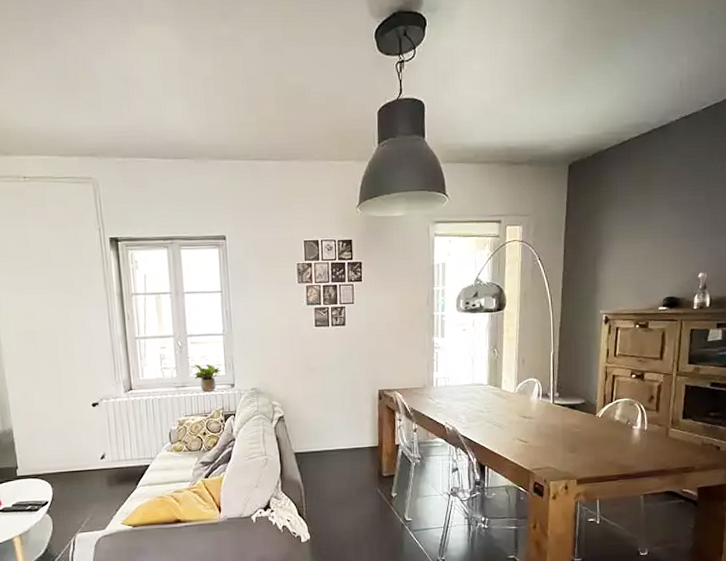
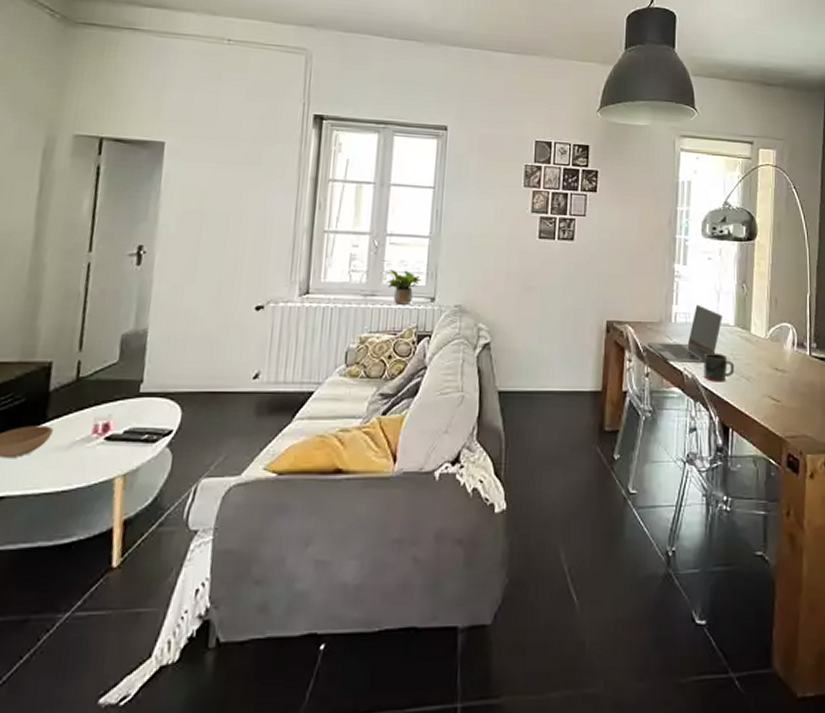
laptop: none [413,369,477,419] -> present [647,304,722,363]
mug: none [462,408,489,431] -> present [704,352,735,382]

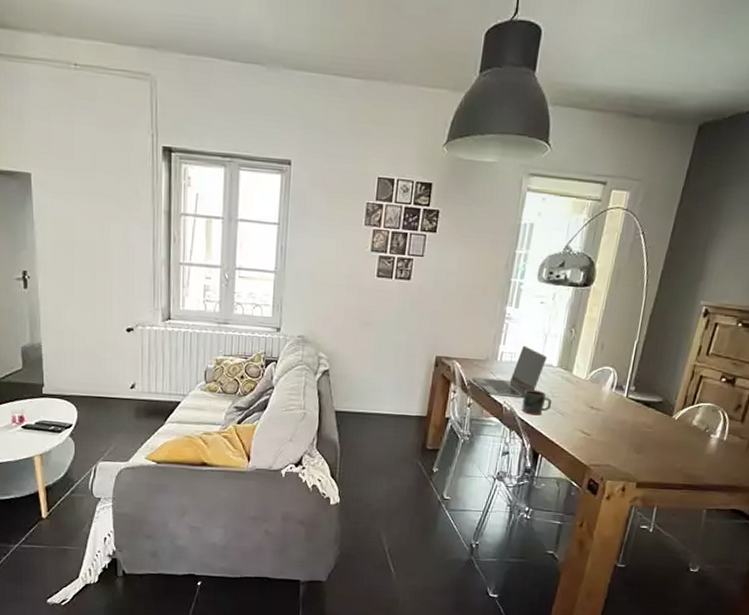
potted plant: present [386,269,421,305] -> none [237,301,268,333]

